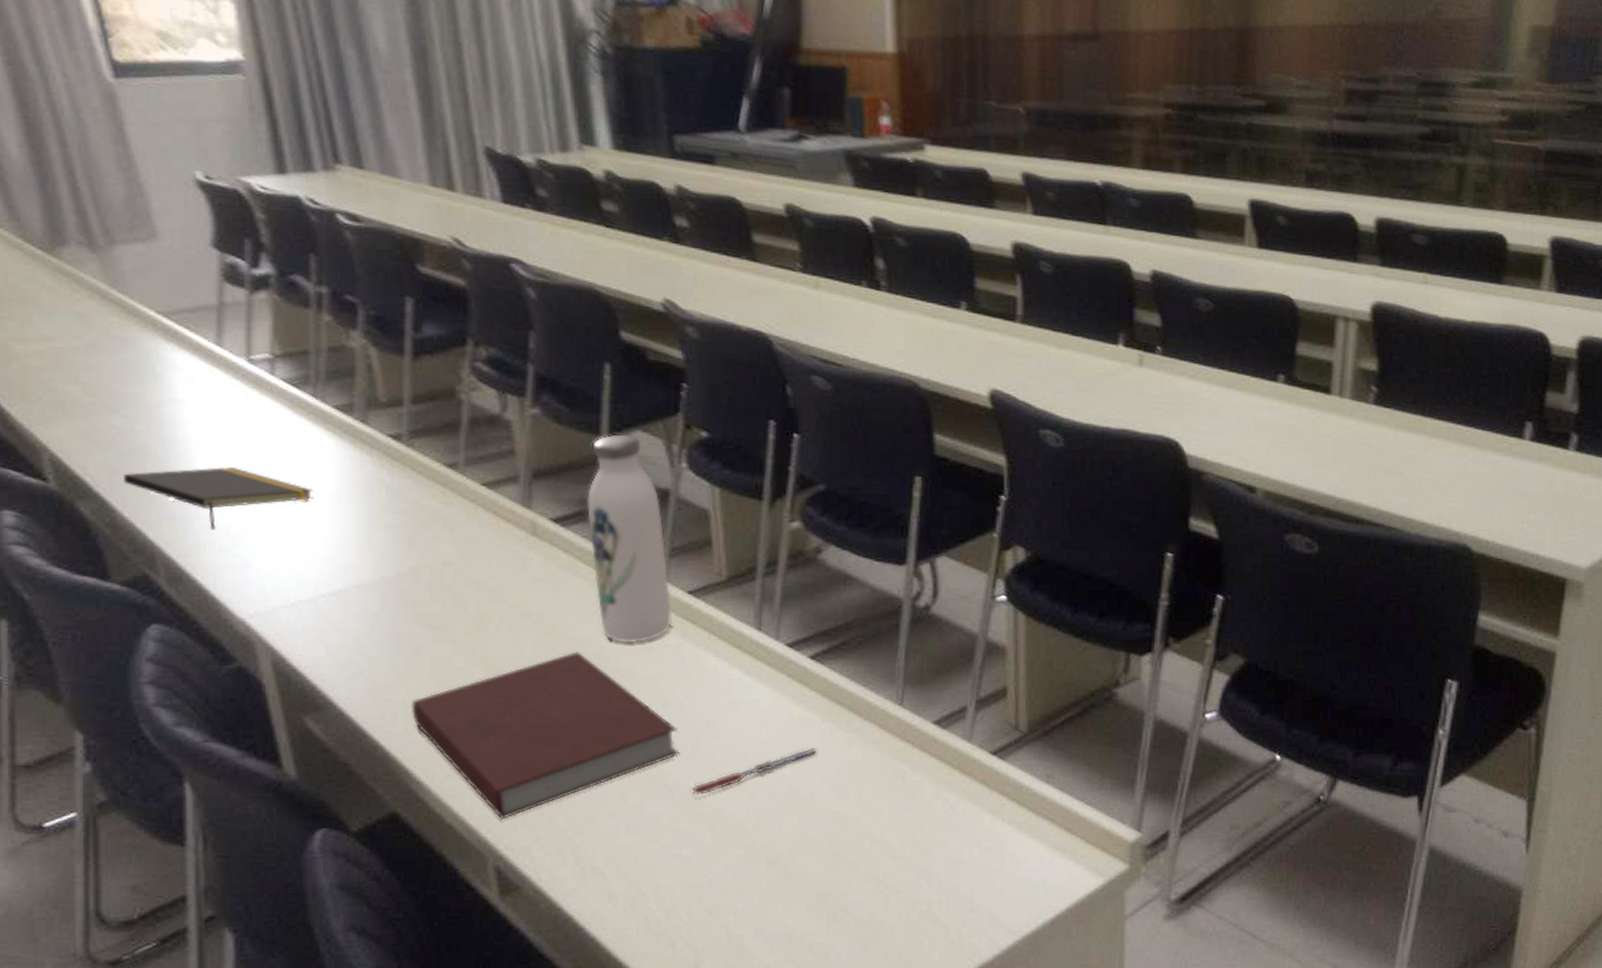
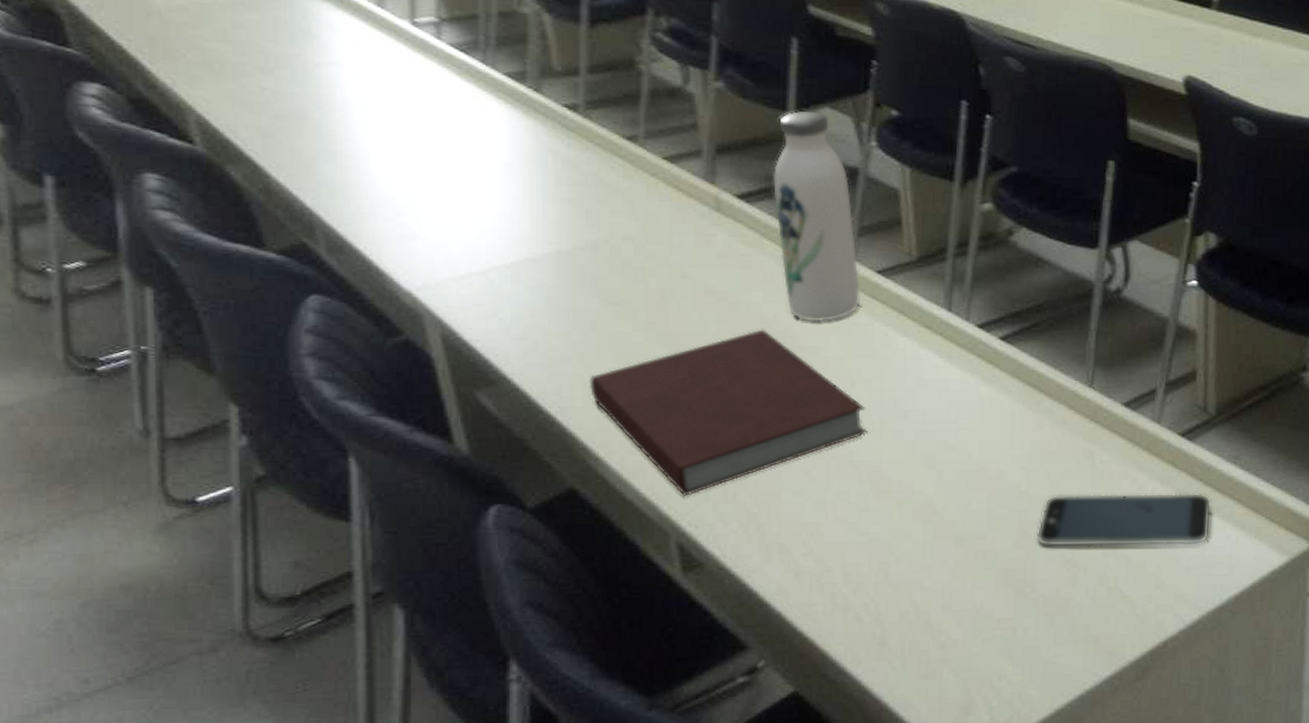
notepad: present [122,467,313,530] -> none [276,133,484,198]
pen: present [691,748,817,796] -> none [879,428,1007,474]
smartphone: none [848,813,1025,870] -> present [1036,492,1212,547]

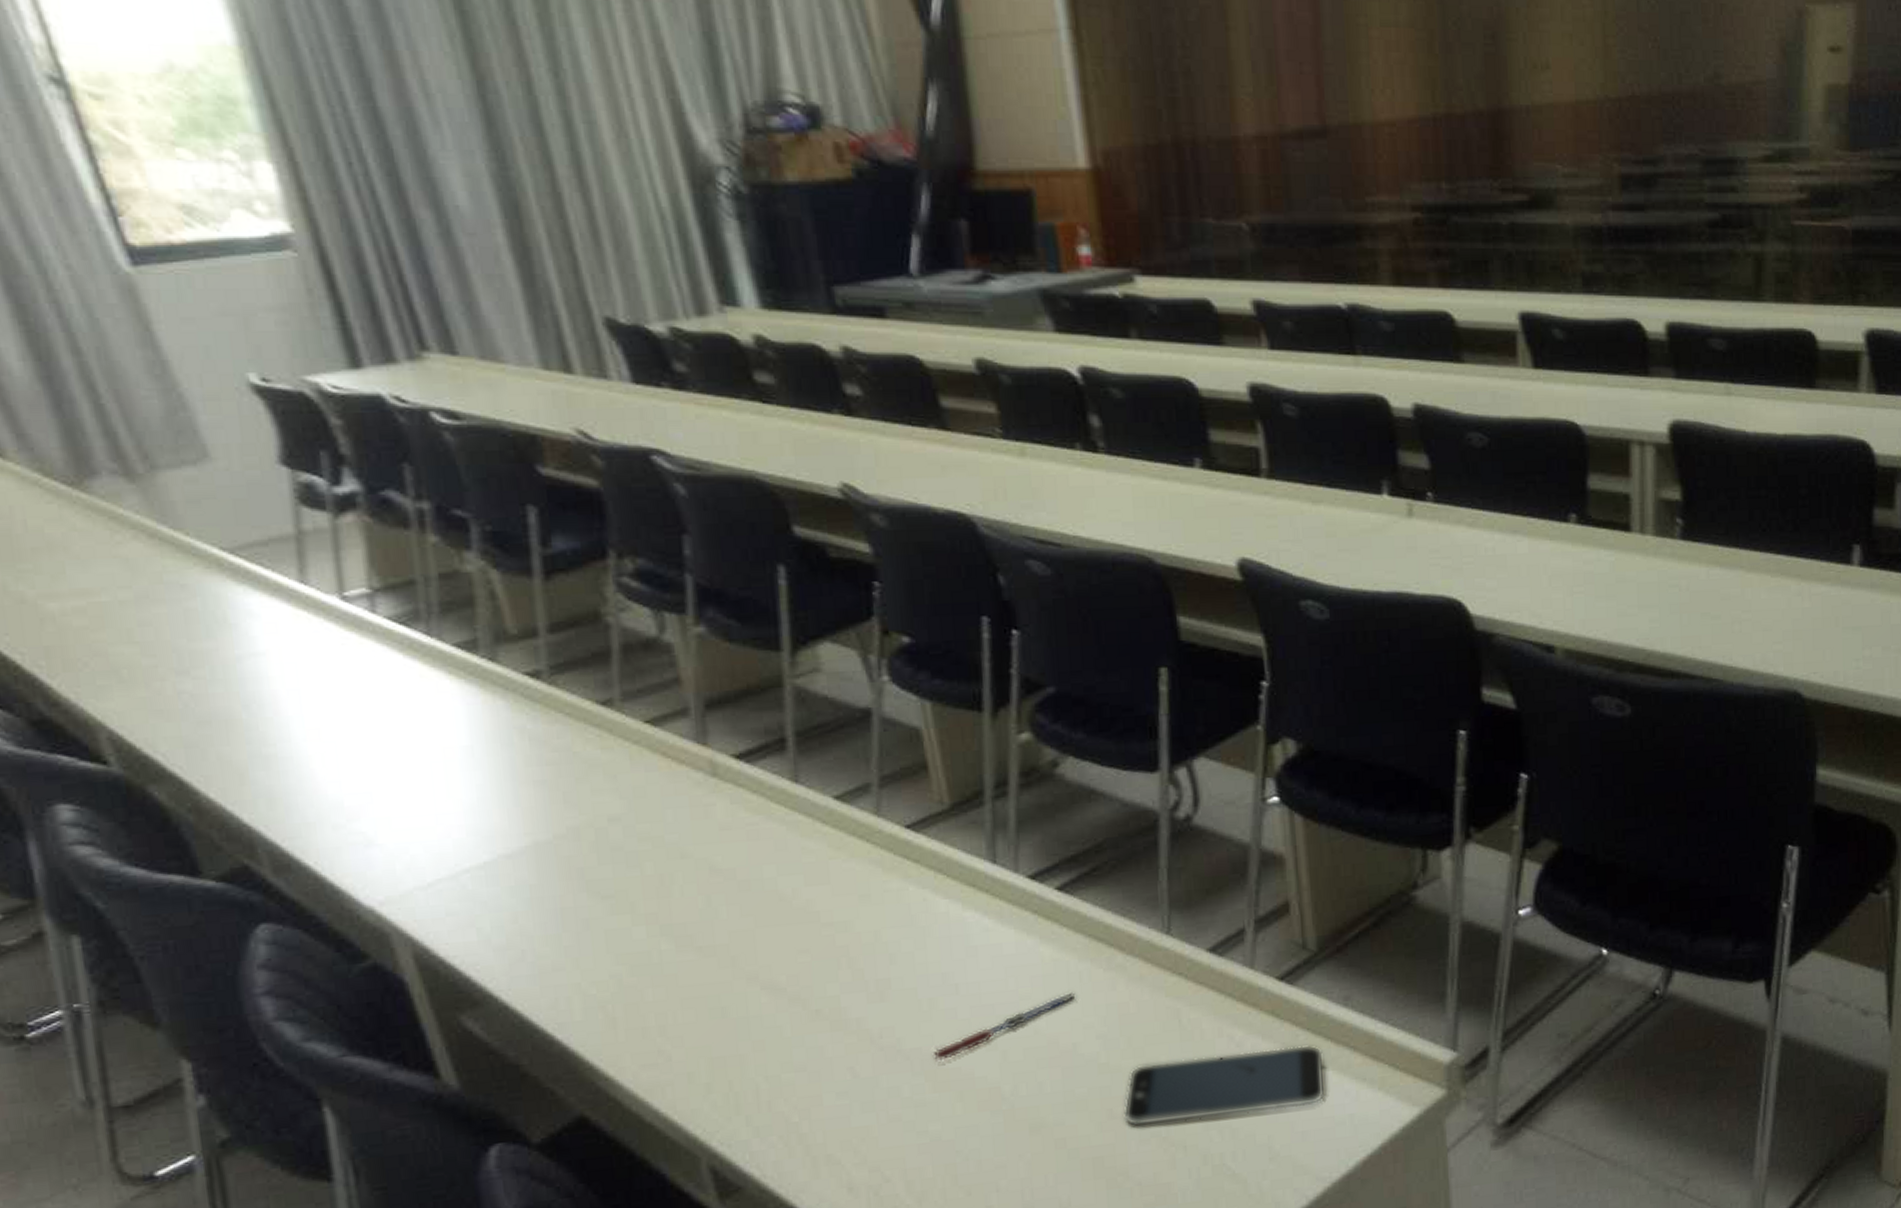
notebook: present [589,329,867,496] -> none [587,907,915,1112]
water bottle: present [773,111,860,322] -> none [773,647,890,894]
pen: none [879,428,1007,474] -> present [932,992,1076,1062]

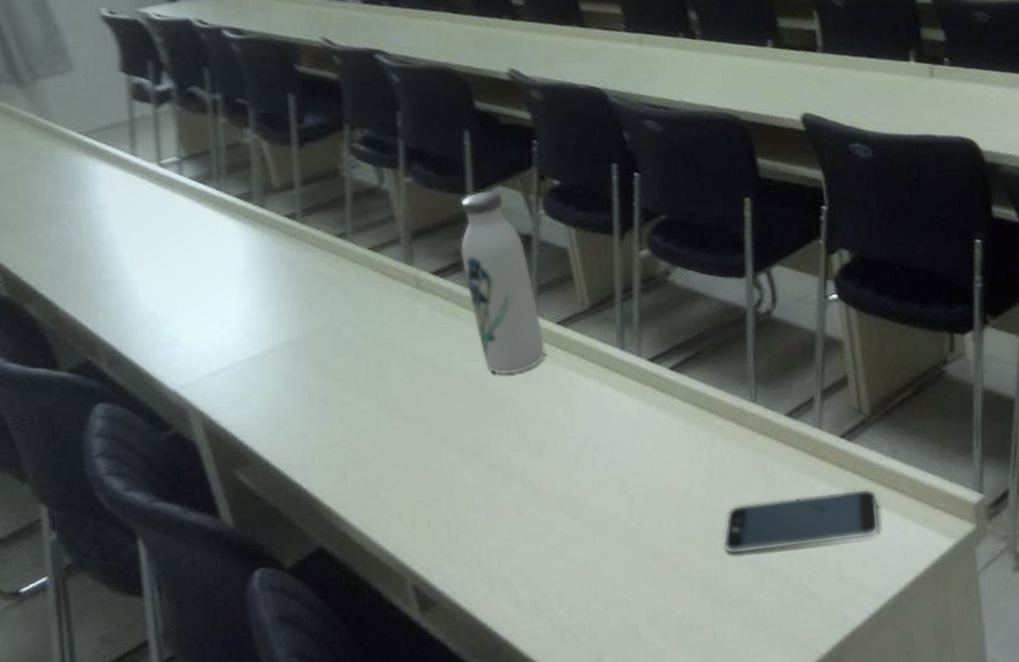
water bottle: none [773,647,890,894] -> present [460,190,546,375]
pen: present [932,992,1076,1062] -> none [578,449,686,504]

